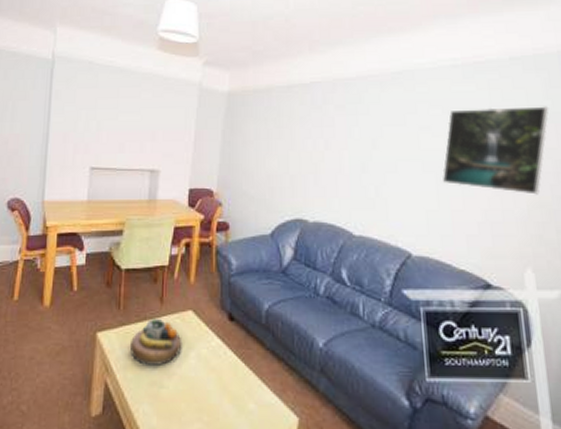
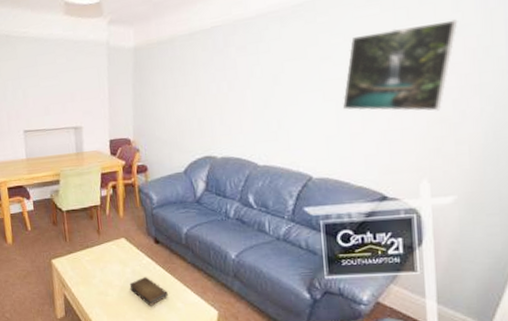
decorative bowl: present [130,318,181,365] -> none [79,245,119,281]
book: none [191,364,238,406] -> present [129,277,168,306]

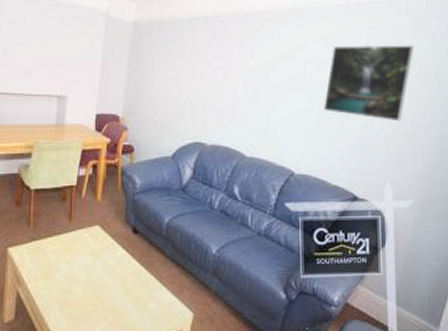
book: present [129,277,168,306] -> none [98,272,141,307]

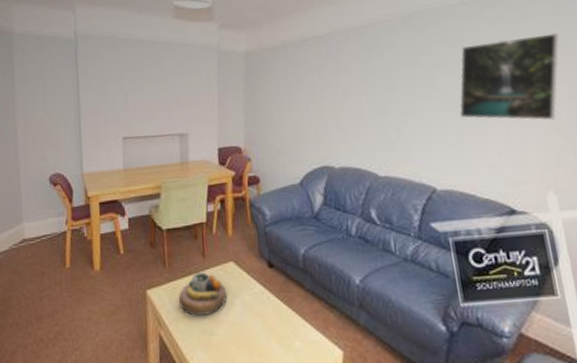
decorative bowl: none [41,233,89,275] -> present [179,271,226,316]

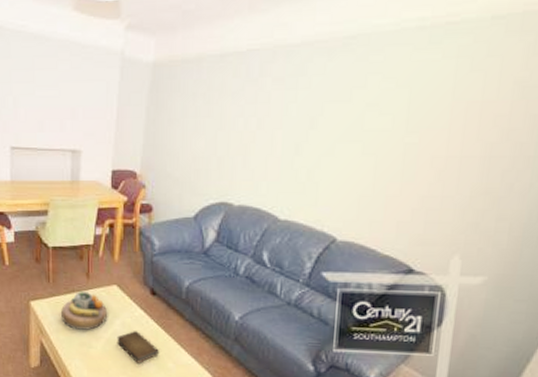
book: none [238,309,284,347] -> present [117,331,159,363]
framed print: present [459,33,560,121] -> none [383,78,525,181]

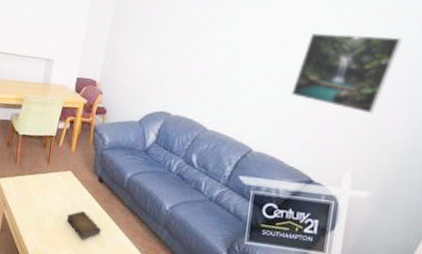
decorative bowl: present [61,290,107,330] -> none [23,173,61,207]
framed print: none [383,78,525,181] -> present [291,33,403,114]

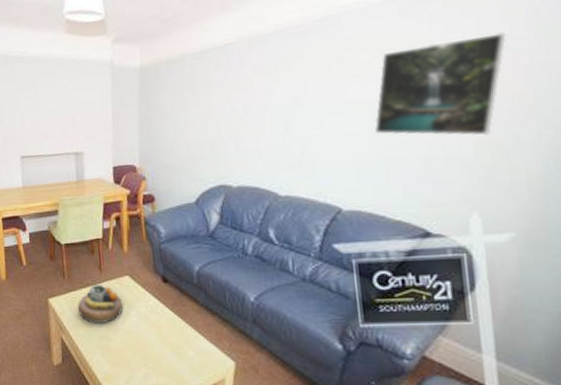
decorative bowl: none [23,173,61,207] -> present [78,284,122,323]
book: present [66,211,101,239] -> none [134,320,178,354]

